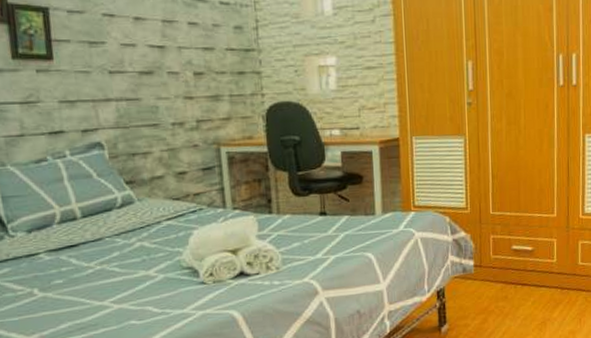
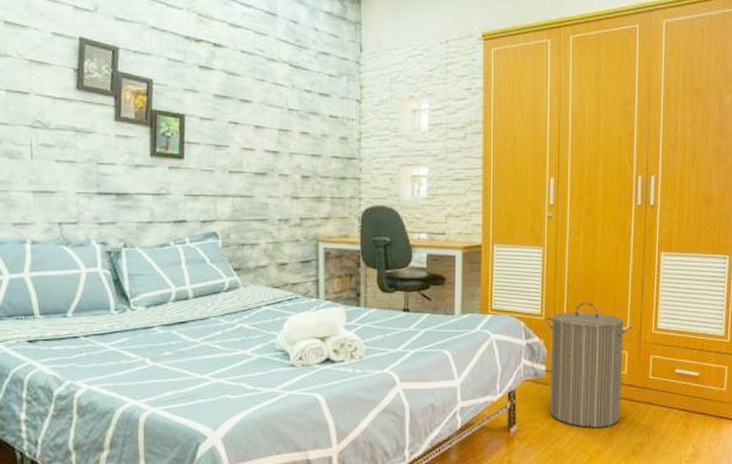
laundry hamper: none [471,191,560,320] -> present [546,302,632,428]

